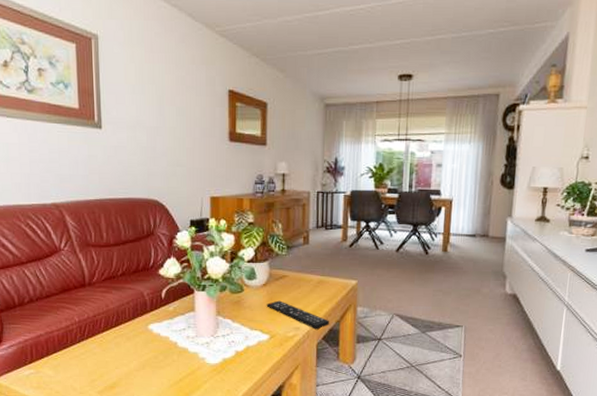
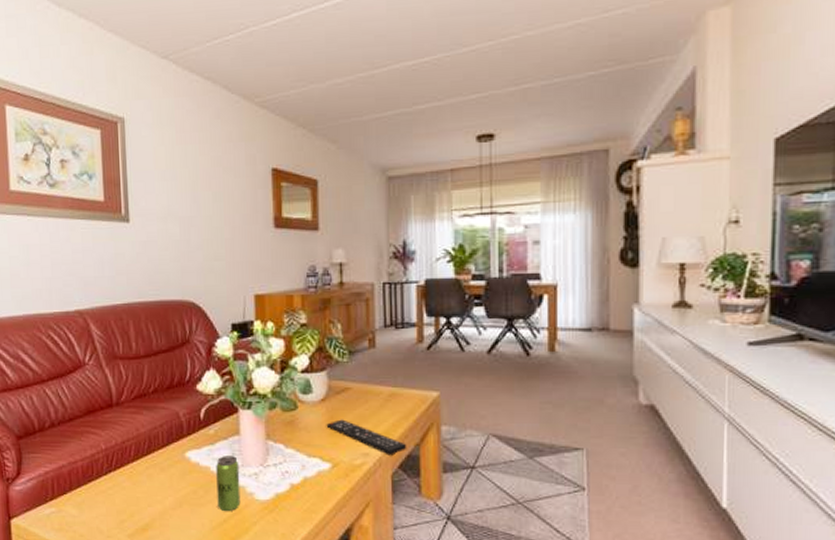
beverage can: none [174,328,194,373] -> present [216,456,241,512]

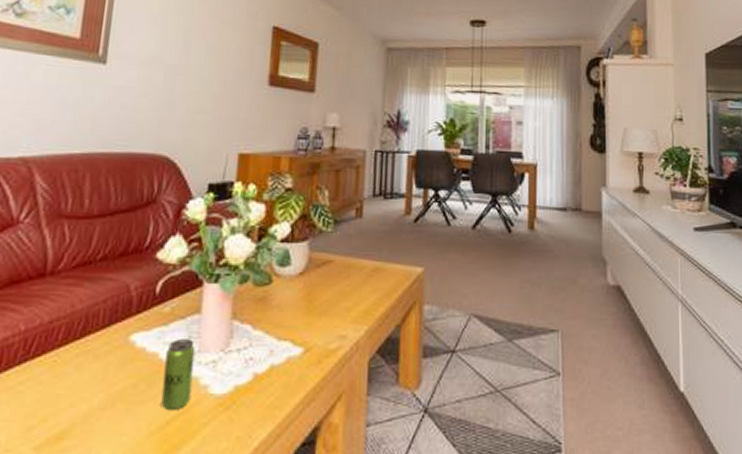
remote control: present [326,419,407,456] -> none [302,296,388,338]

